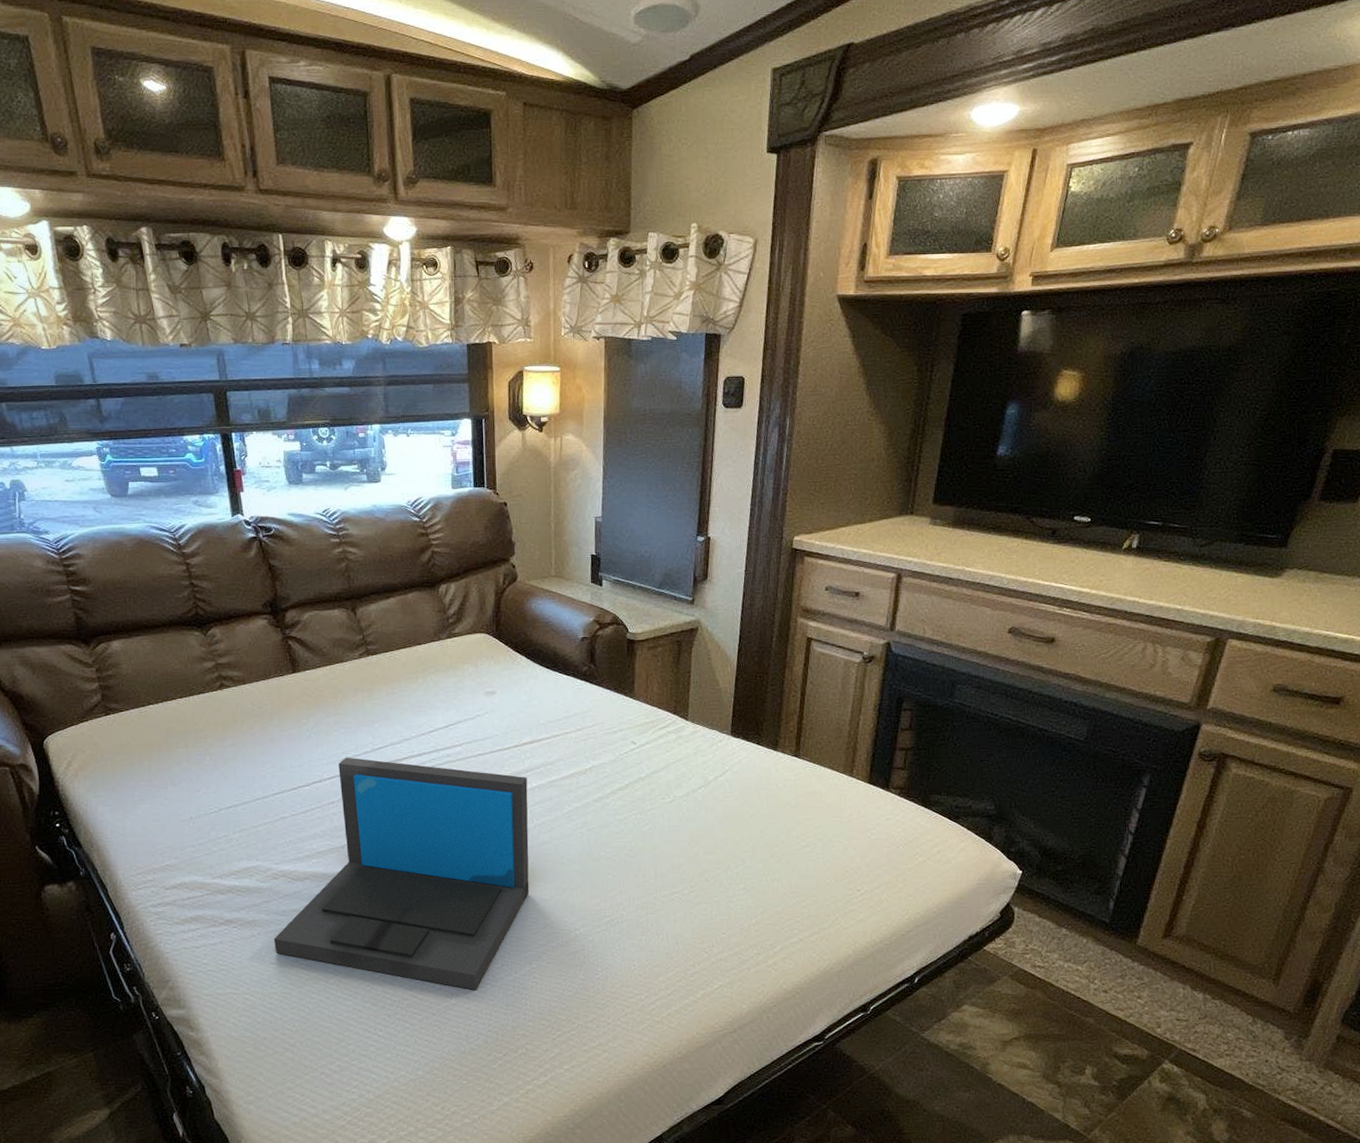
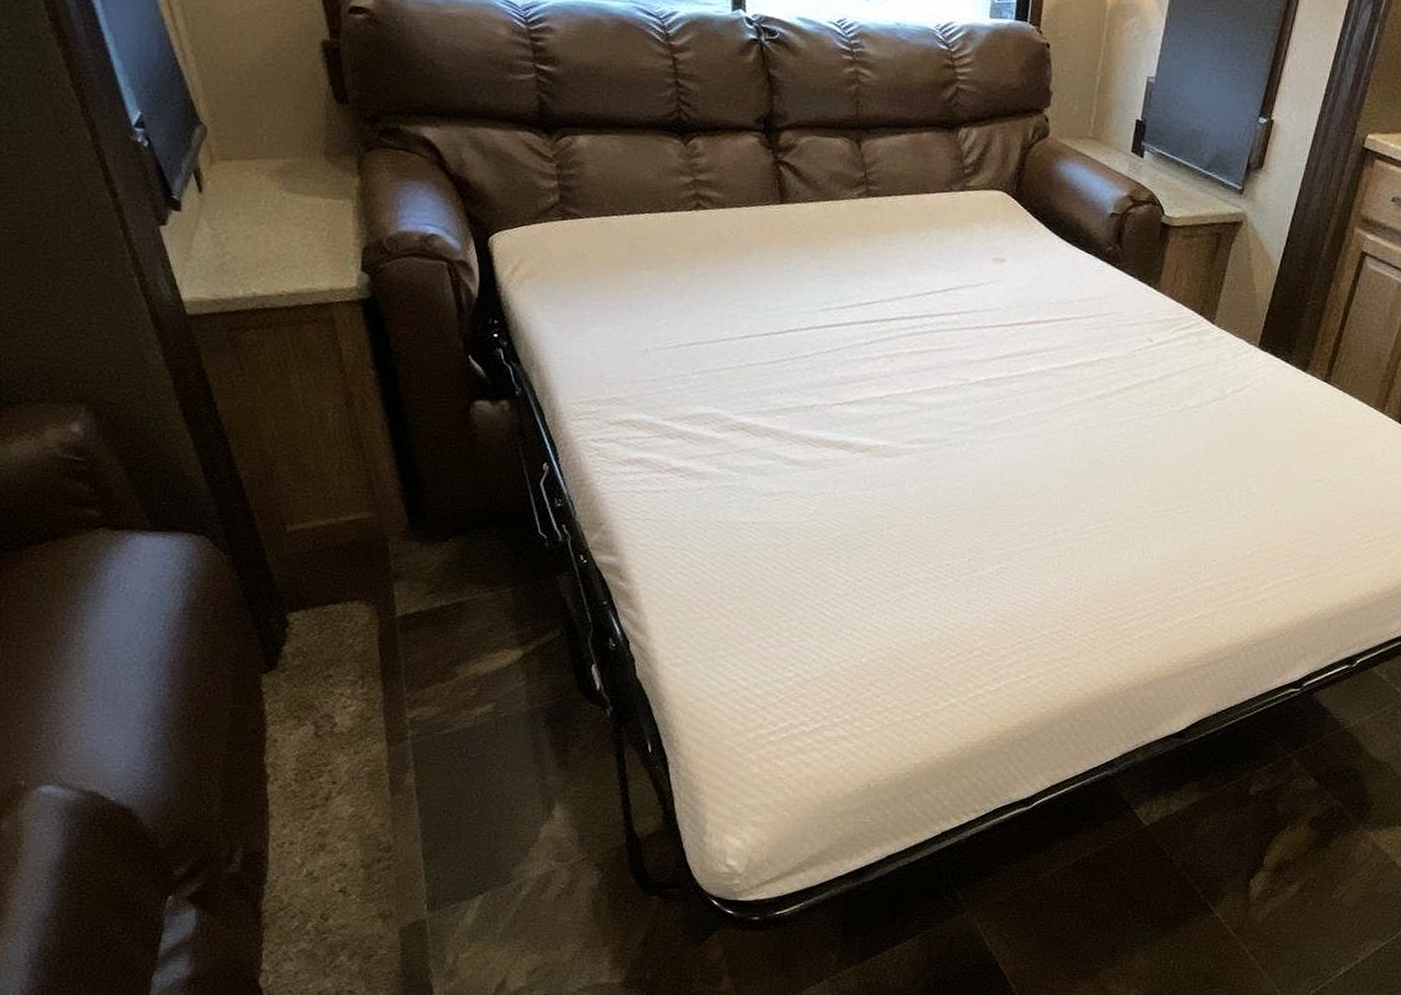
laptop: present [273,757,530,991] -> none [722,307,1027,583]

